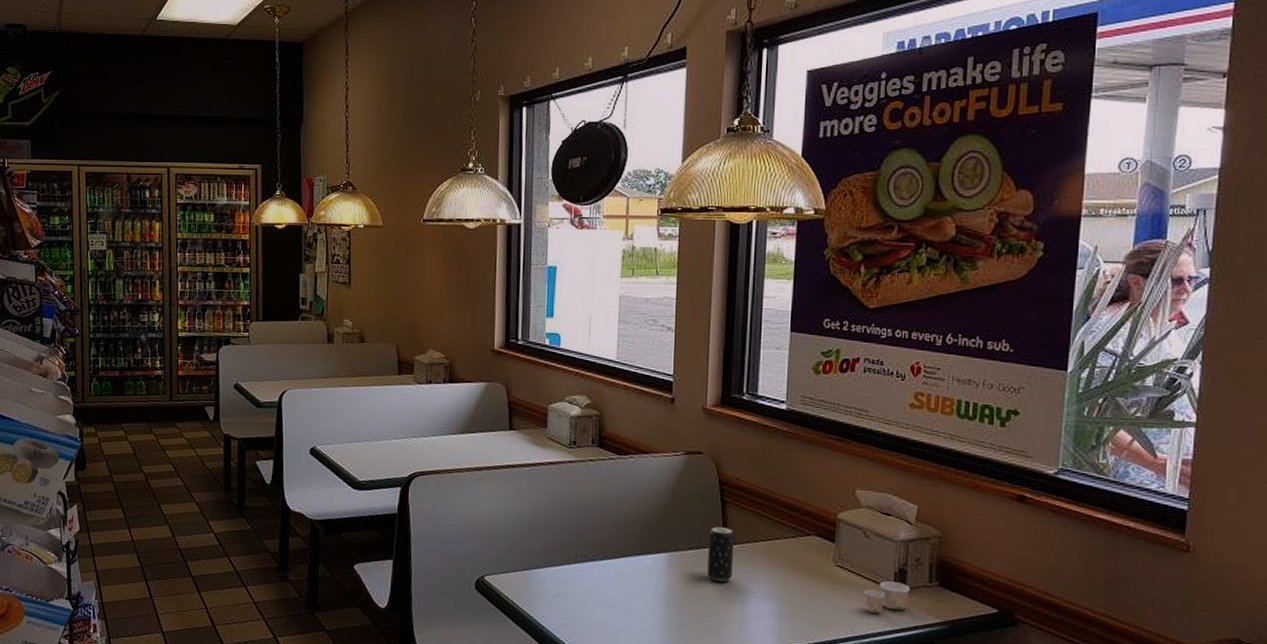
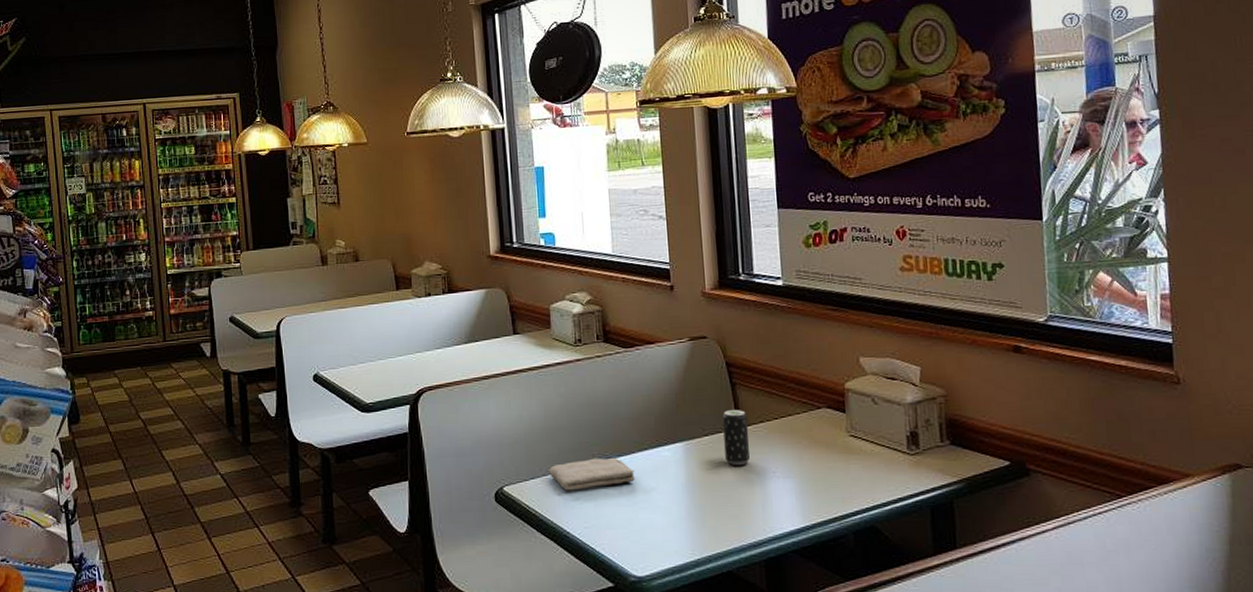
washcloth: none [529,558,615,588] -> present [548,457,635,491]
paper cup: present [864,581,911,613] -> none [880,445,924,479]

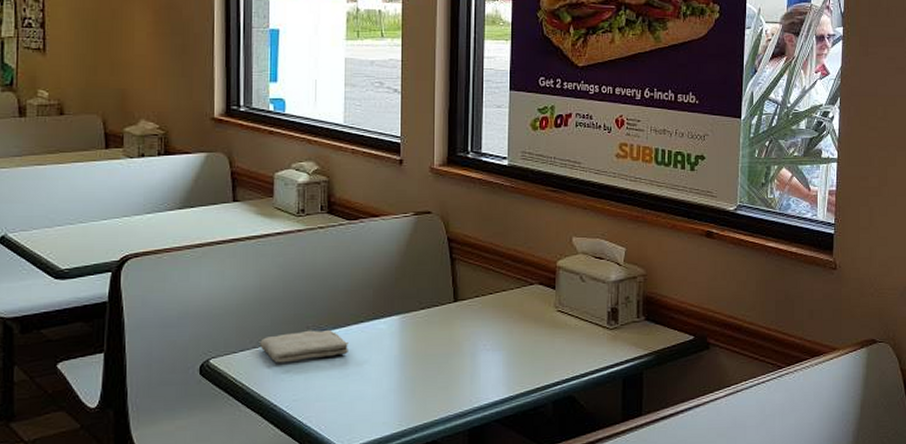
beverage can: present [722,410,750,466] -> none [439,284,464,339]

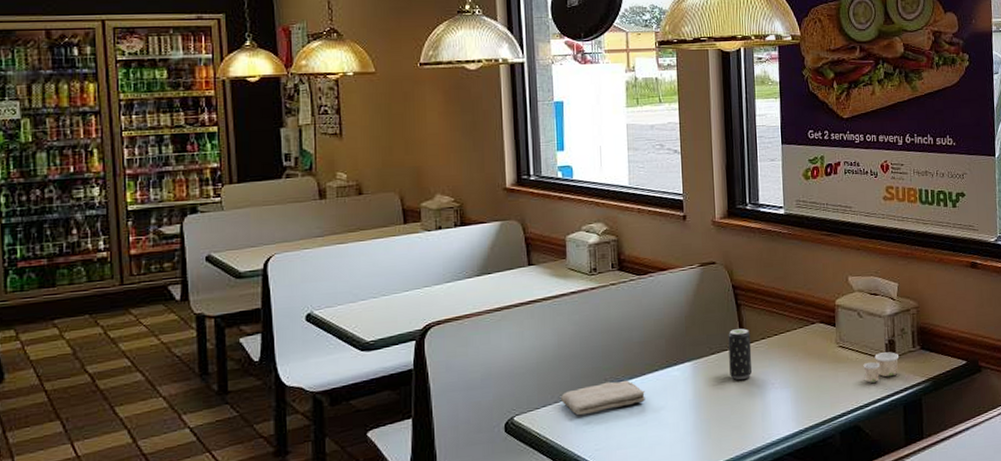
beverage can: none [439,284,464,339] -> present [728,328,752,381]
paper cup: none [582,321,622,352] -> present [863,352,900,383]

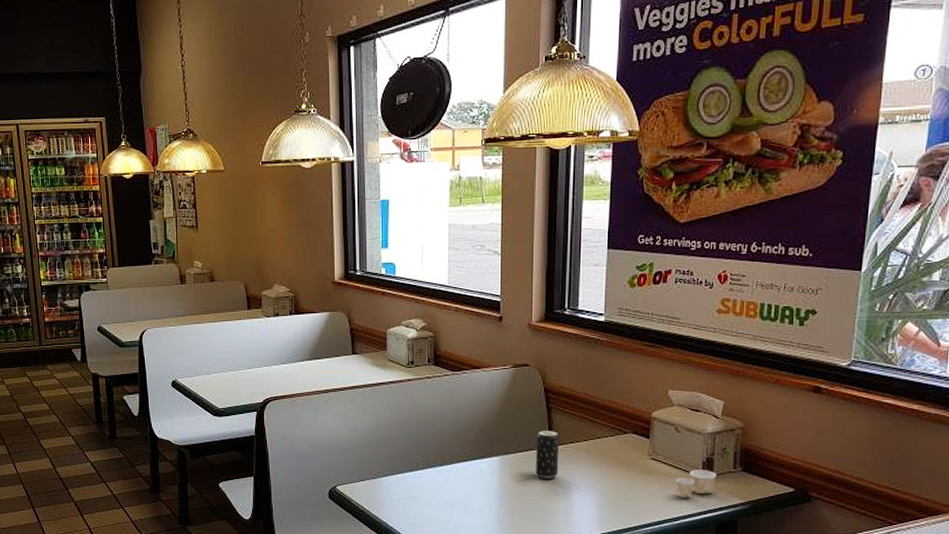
washcloth: present [560,380,645,416] -> none [376,466,453,493]

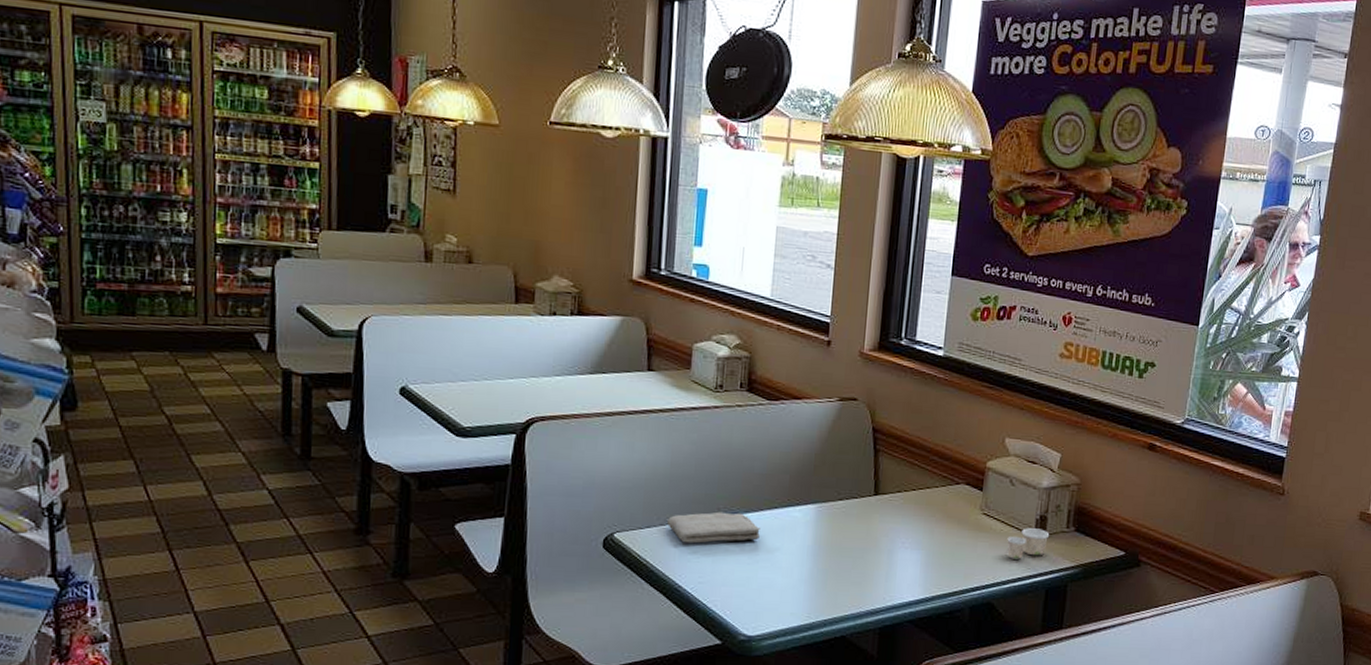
washcloth: none [376,466,453,493] -> present [666,511,760,544]
beverage can: present [536,431,560,480] -> none [856,476,886,534]

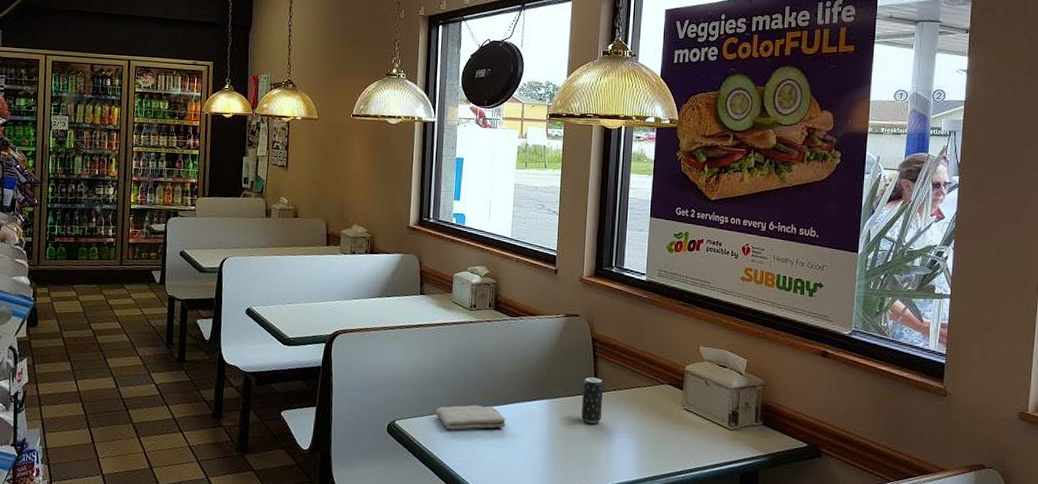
beverage can: none [856,476,886,534] -> present [581,377,604,424]
paper cup: present [1007,528,1050,559] -> none [705,422,741,448]

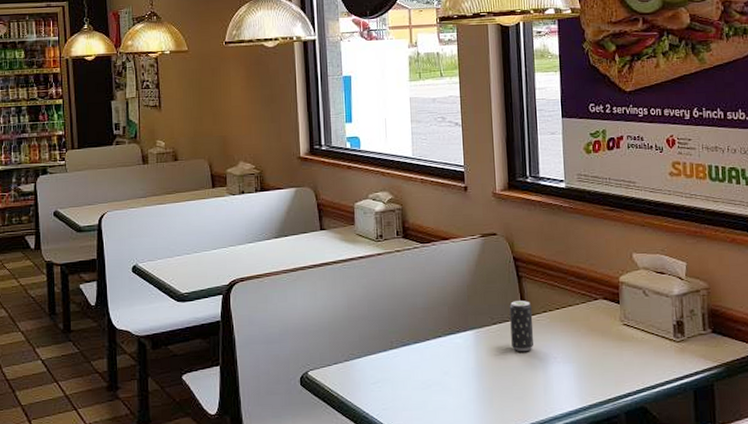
washcloth: present [434,404,506,430] -> none [349,344,429,375]

